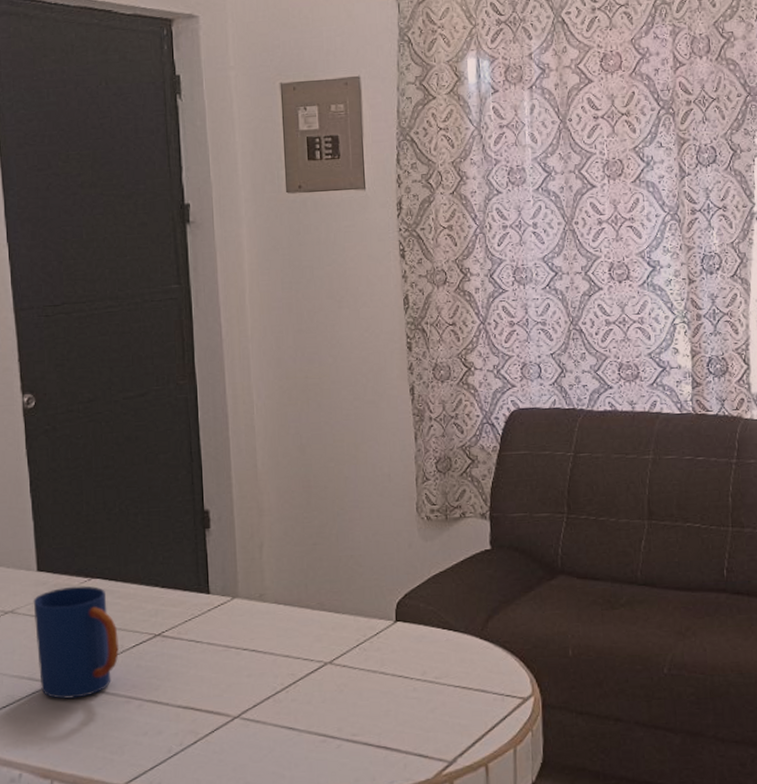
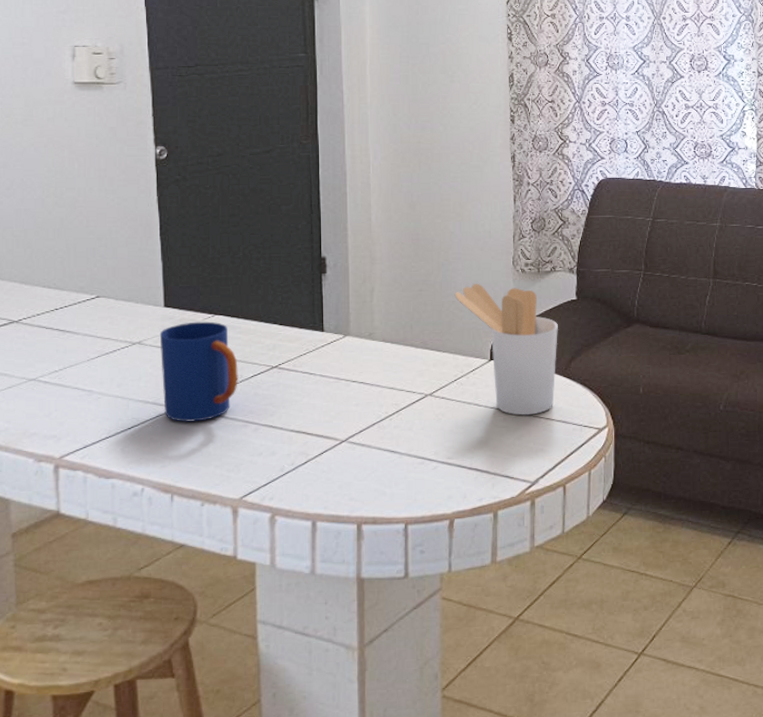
utensil holder: none [352,535,472,685] -> present [454,284,558,416]

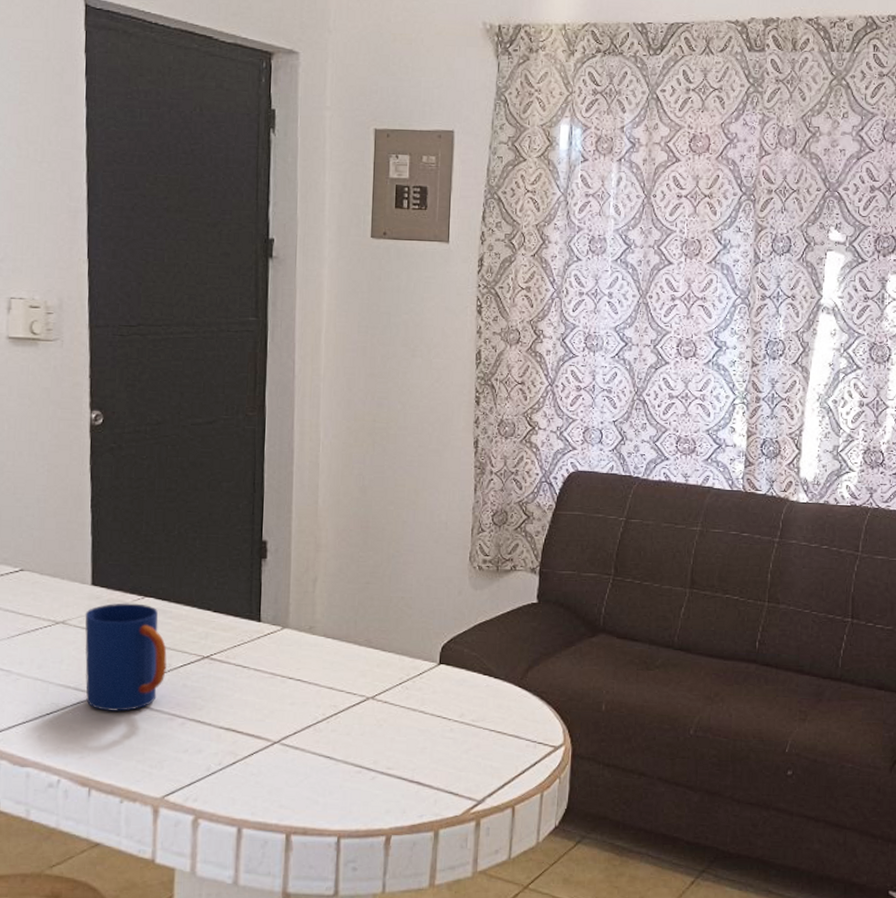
utensil holder: present [454,284,558,416] -> none [404,579,516,727]

